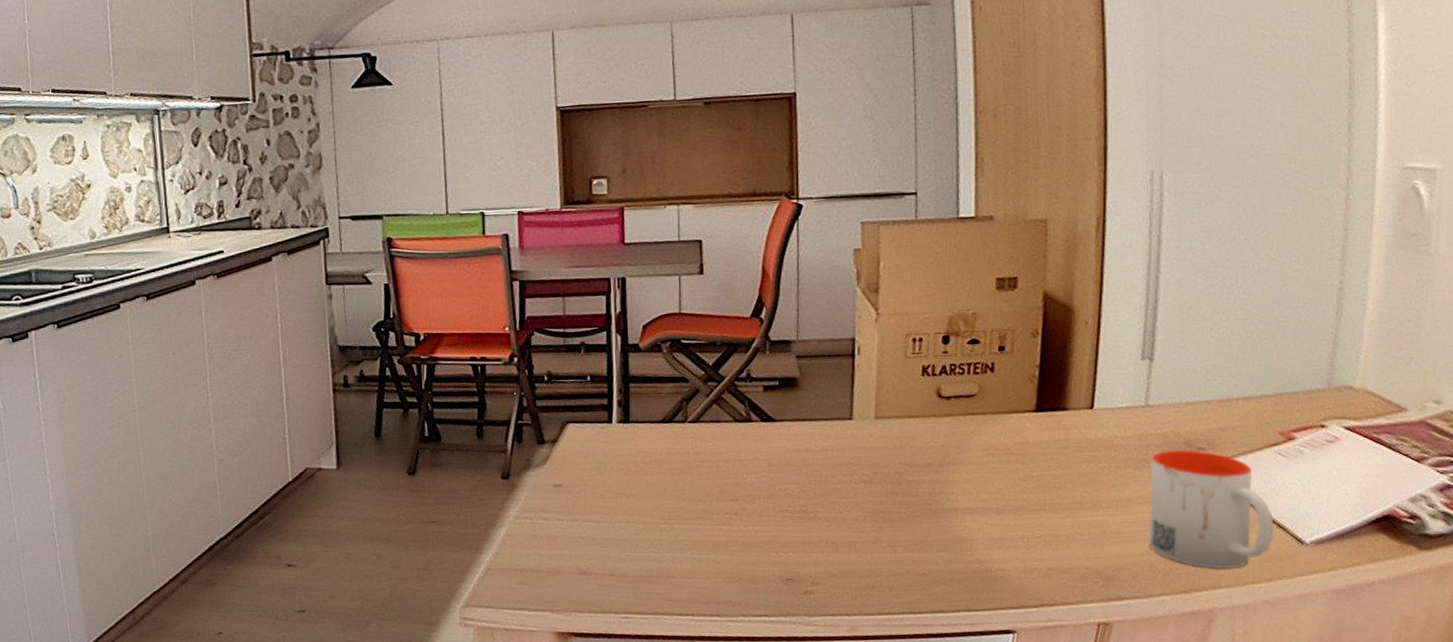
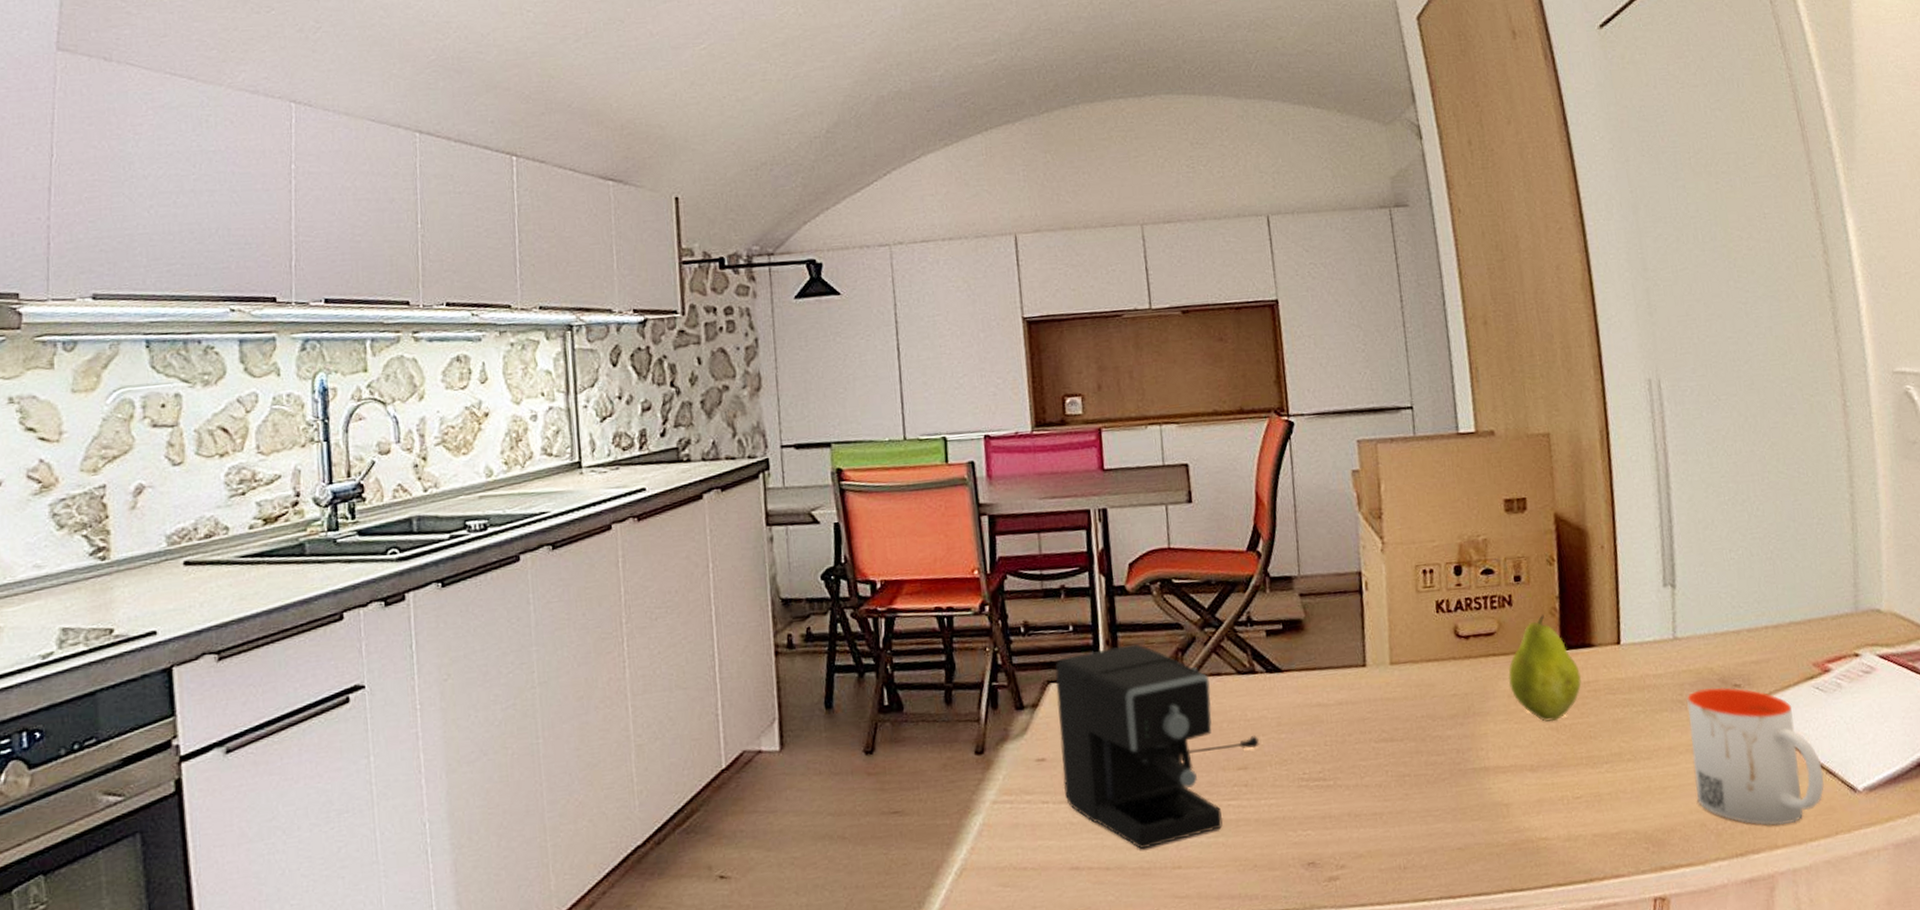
coffee maker: none [573,393,750,560] -> present [1055,643,1259,849]
fruit: none [983,381,1053,473] -> present [1508,614,1582,722]

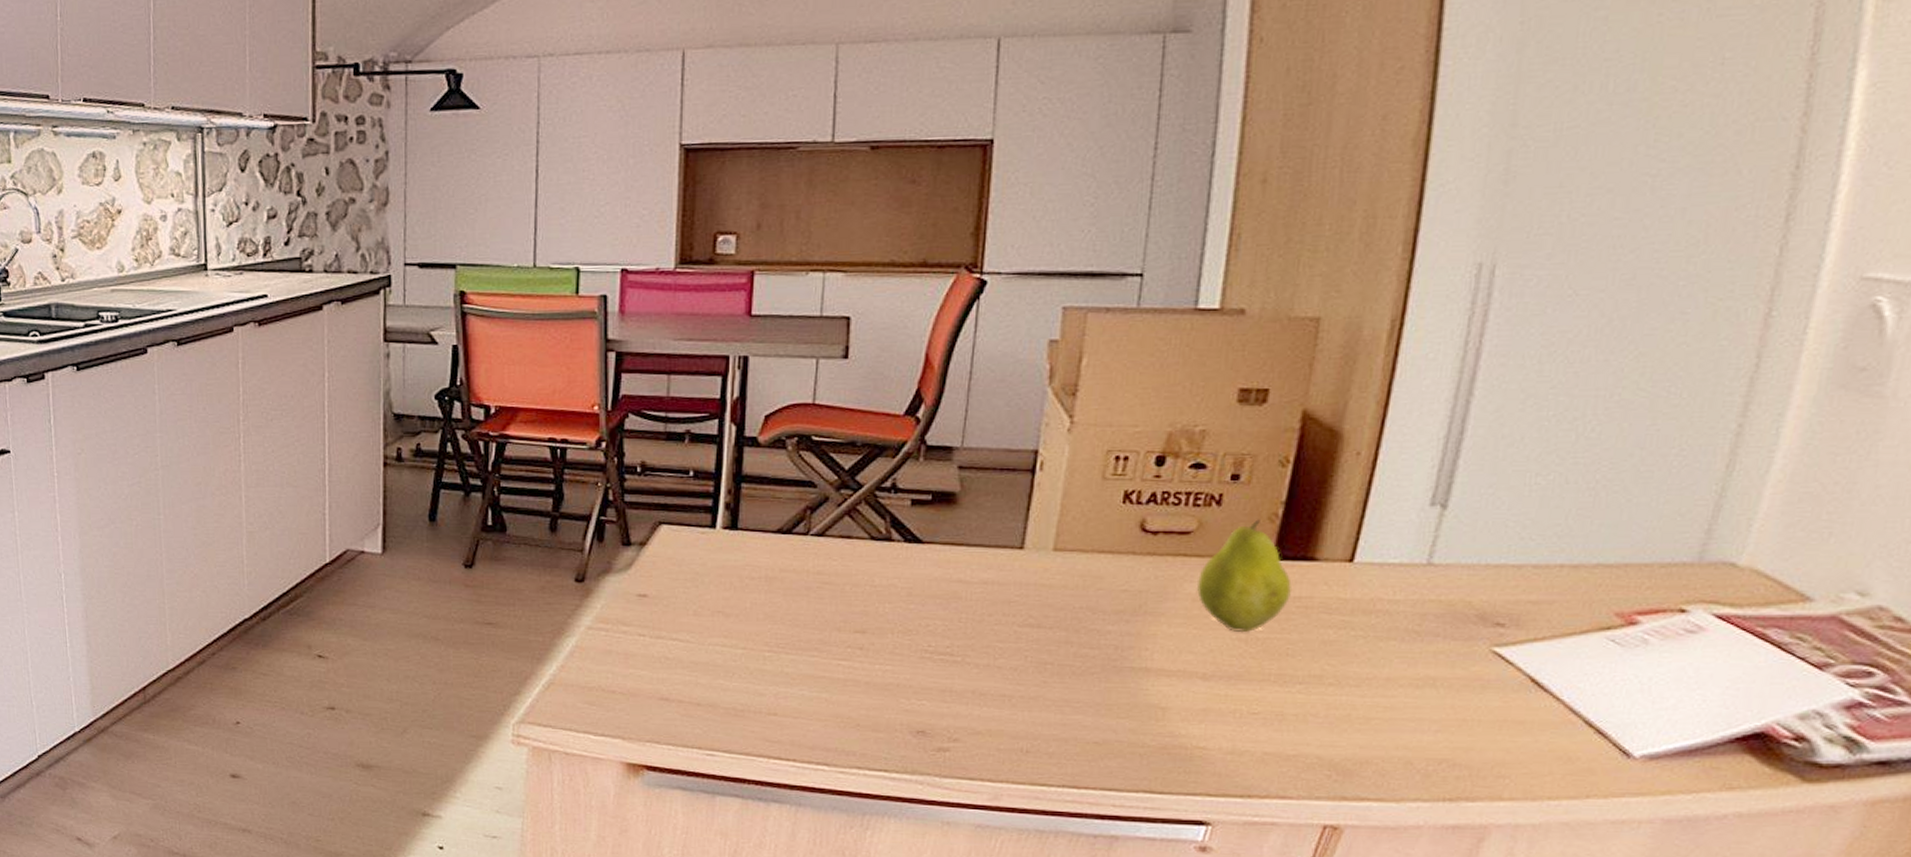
coffee maker: present [1055,643,1259,849] -> none [662,496,883,692]
mug: present [1687,687,1825,826] -> none [1408,622,1591,777]

